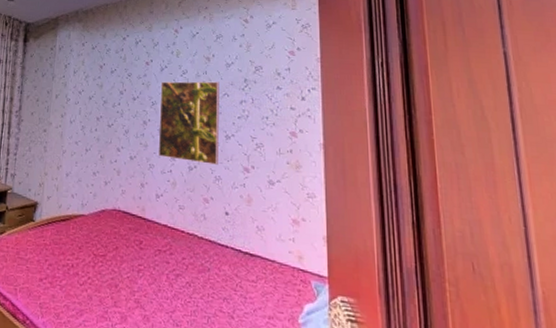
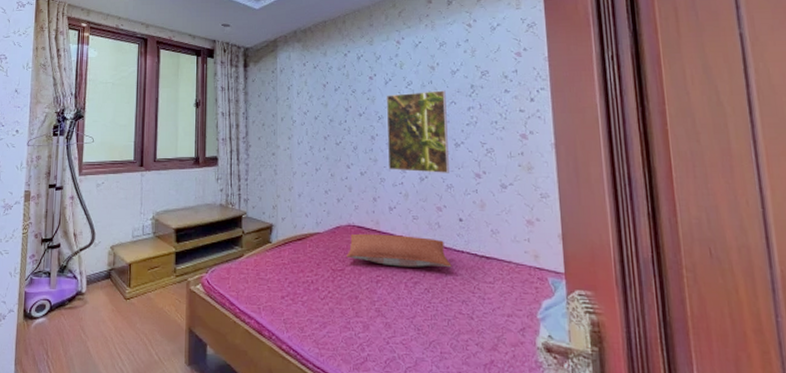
pillow: none [109,219,215,263] -> present [346,233,452,268]

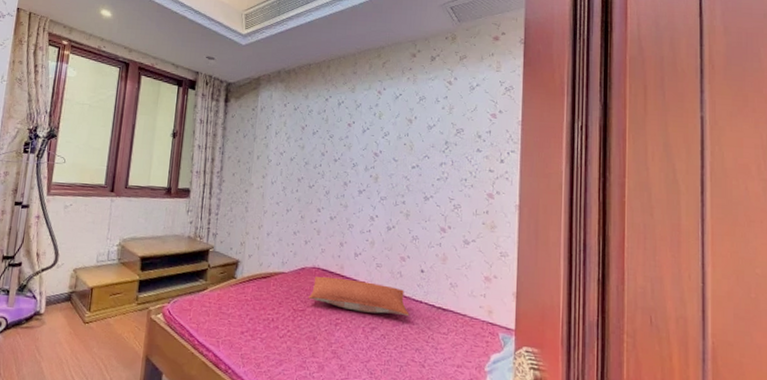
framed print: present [386,90,449,173] -> none [357,143,421,225]

